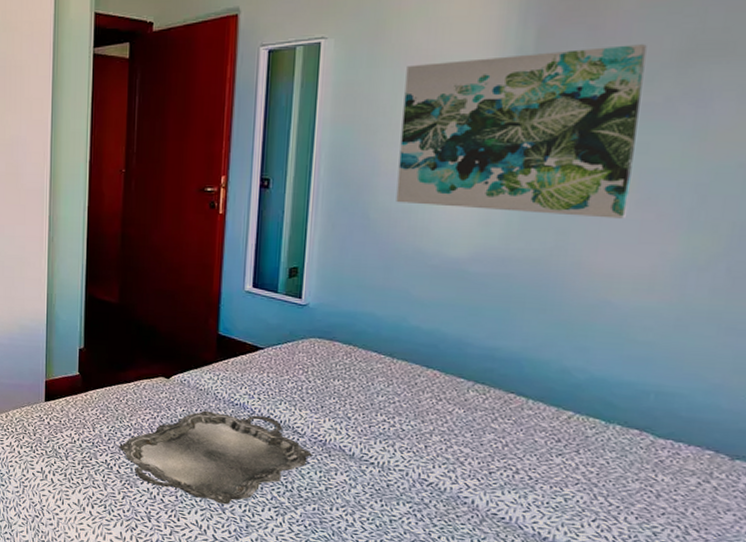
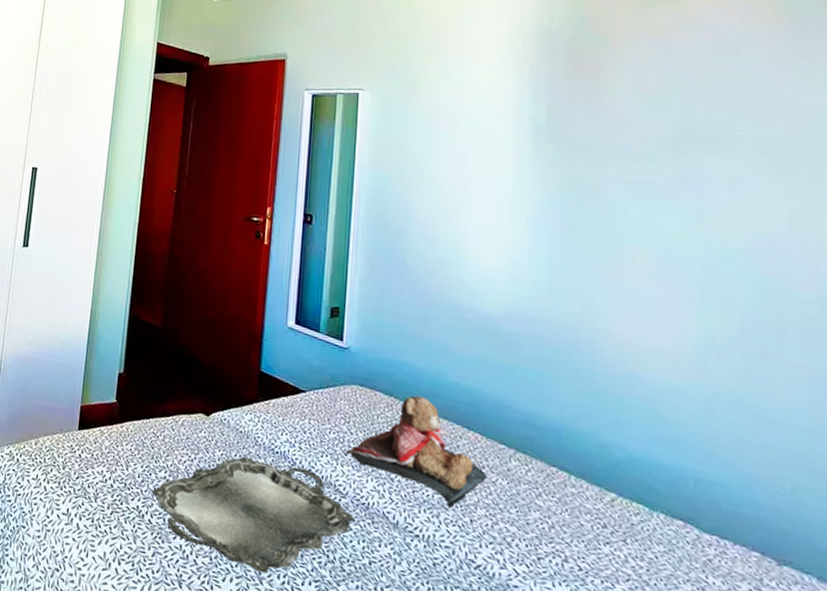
teddy bear: none [303,342,444,438] -> present [345,395,487,509]
wall art: present [396,44,647,219] -> none [431,123,643,291]

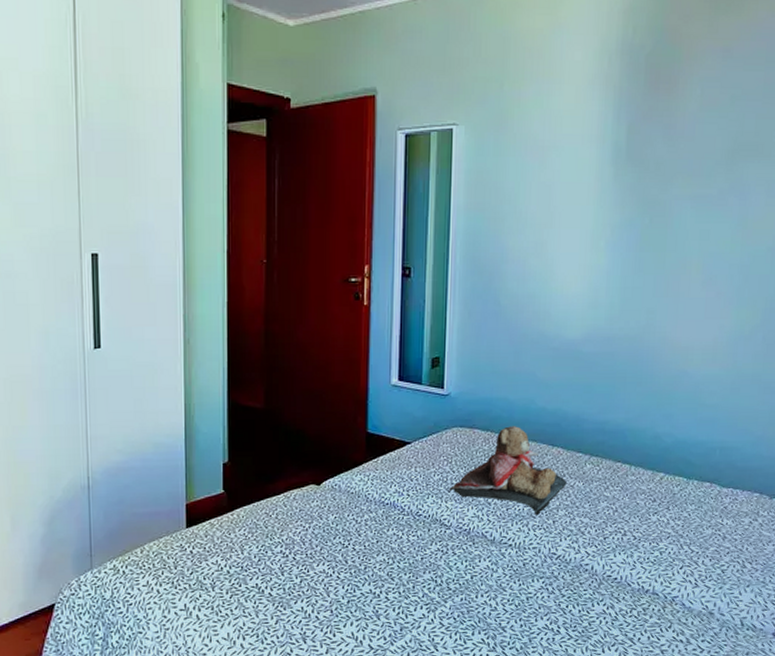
serving tray: present [152,456,355,574] -> none [270,512,458,611]

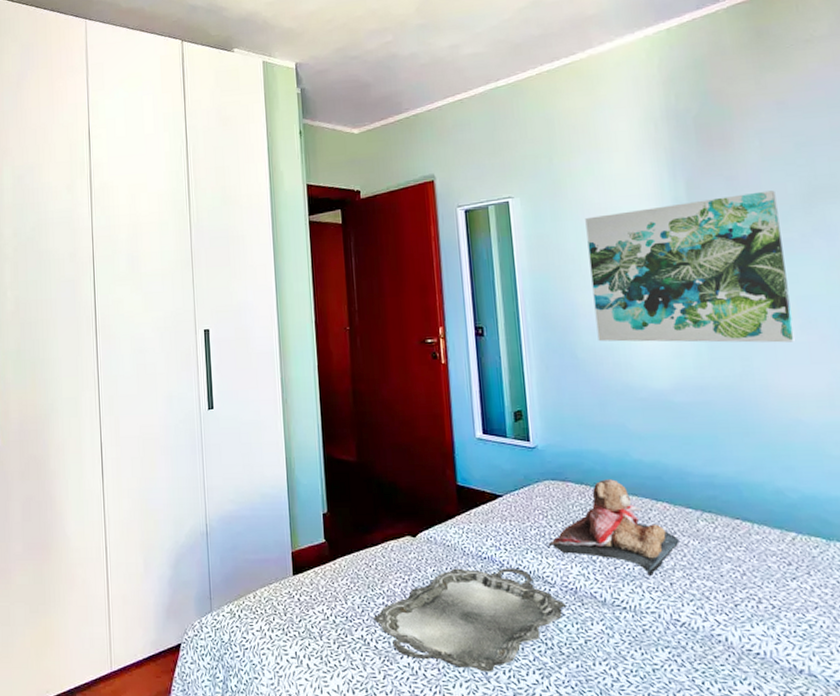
serving tray: none [270,512,458,611] -> present [374,568,566,672]
wall art: none [522,143,705,298] -> present [585,190,795,343]

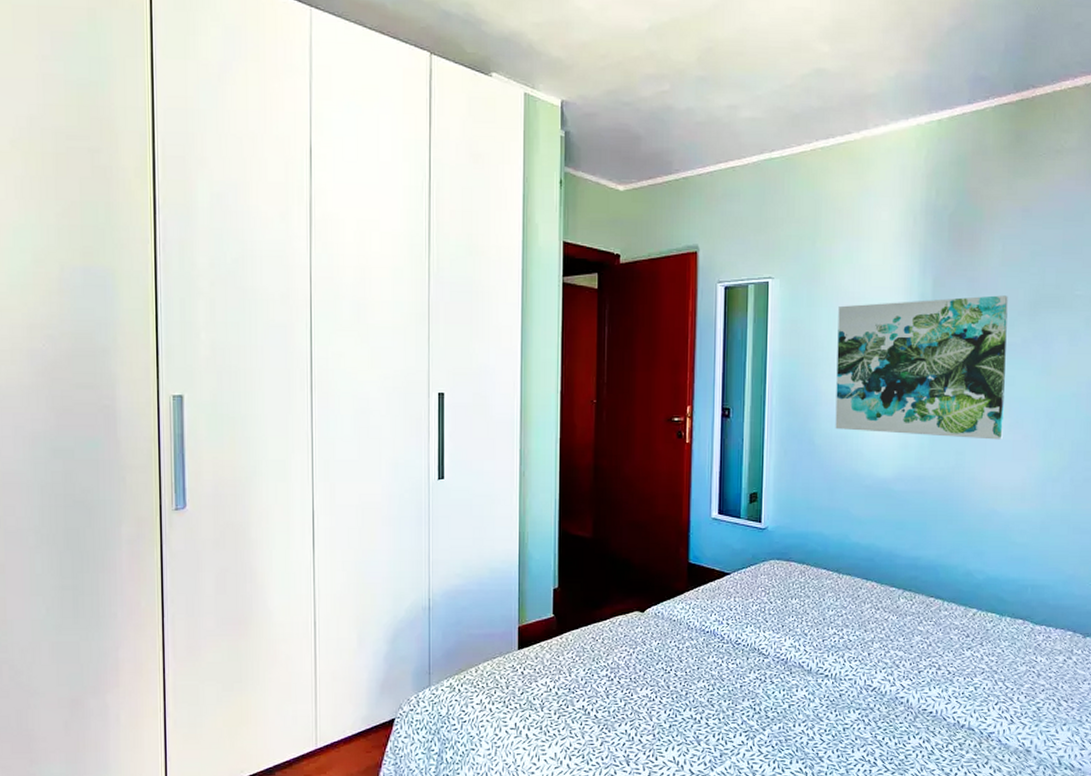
serving tray: present [374,568,566,672] -> none [596,641,776,736]
teddy bear: present [548,479,680,577] -> none [766,560,881,648]

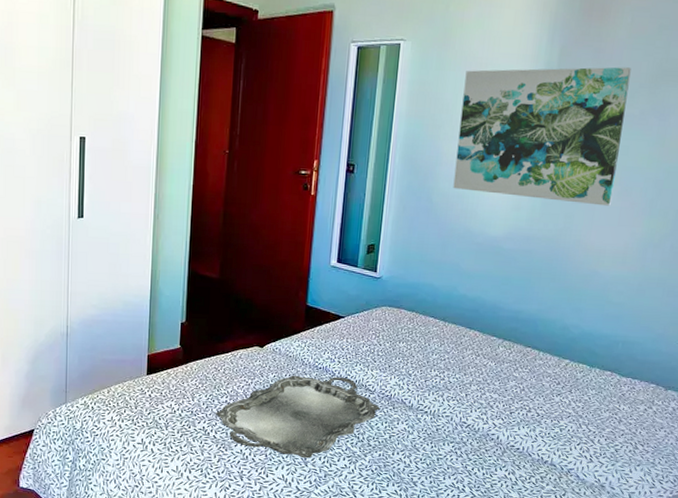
serving tray: none [596,641,776,736] -> present [216,375,380,458]

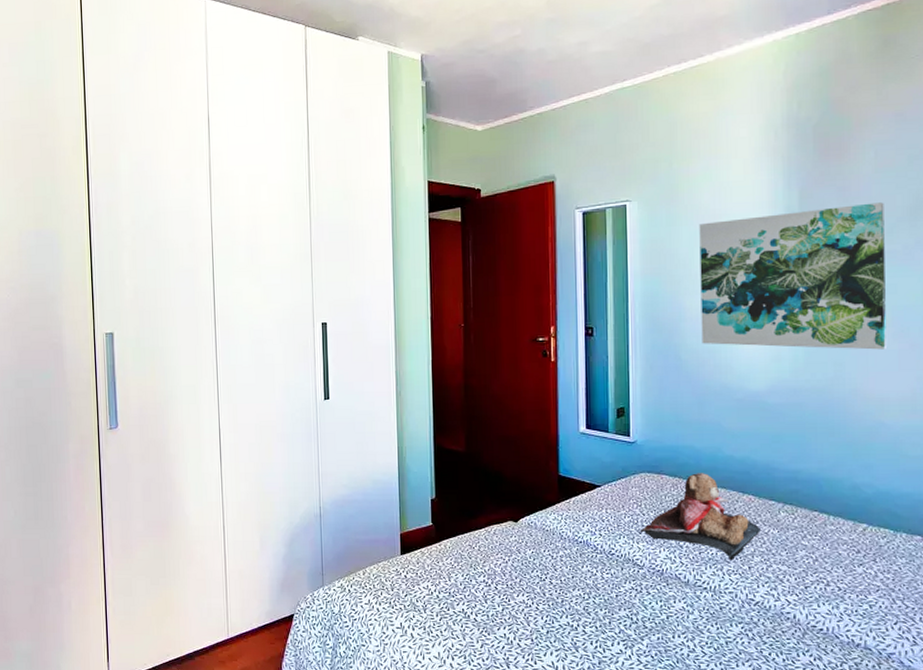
serving tray: present [216,375,380,458] -> none [475,550,652,643]
teddy bear: none [375,309,481,389] -> present [640,473,760,561]

